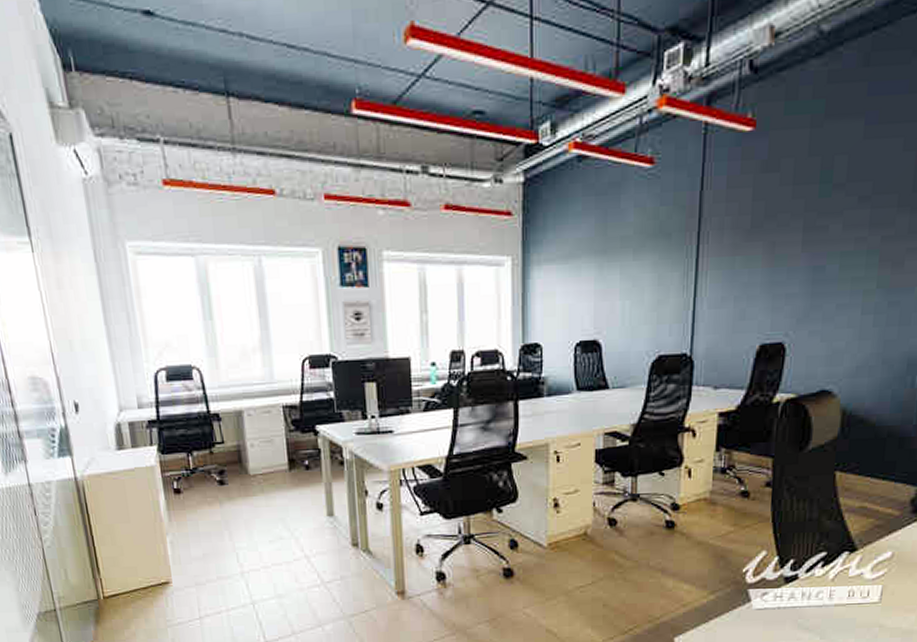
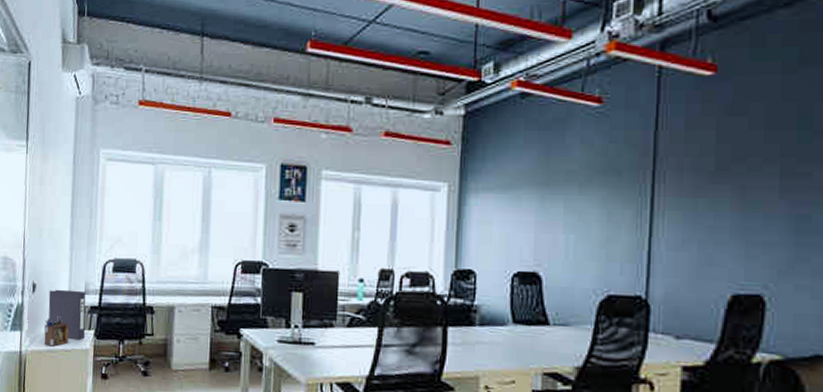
binder: none [95,405,147,459] -> present [48,289,86,341]
desk organizer: none [97,434,129,469] -> present [44,315,69,347]

